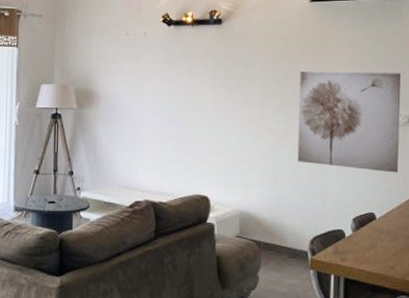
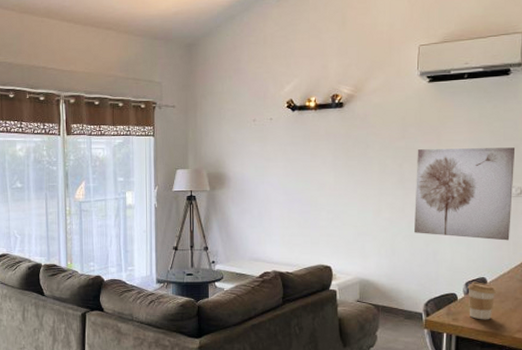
coffee cup: none [356,217,386,261] -> present [468,282,496,320]

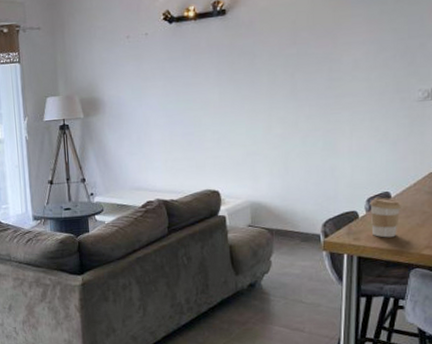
wall art: present [414,147,516,241] -> none [309,45,422,151]

